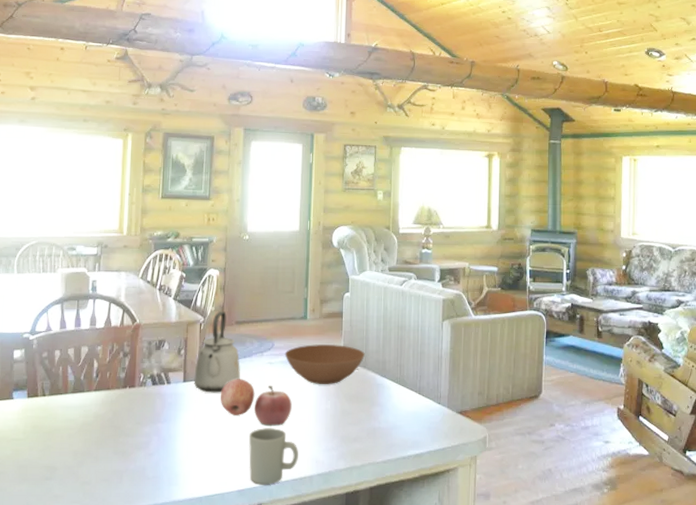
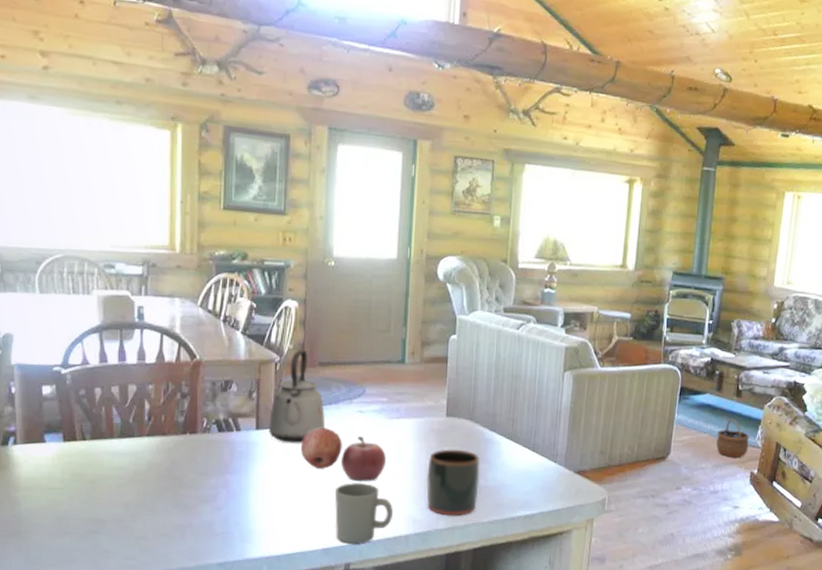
bowl: present [284,344,365,384] -> none [377,392,472,438]
mug: none [326,394,374,457] -> present [426,449,480,516]
wicker basket: none [583,358,613,394] -> present [716,418,750,457]

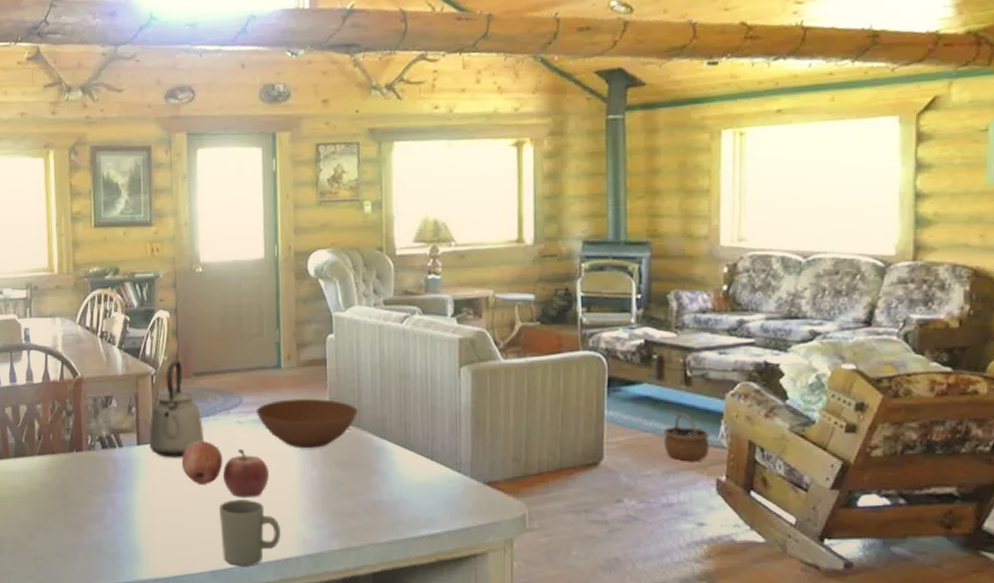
bowl: none [377,392,472,438] -> present [256,398,358,448]
mug: present [426,449,480,516] -> none [313,460,373,536]

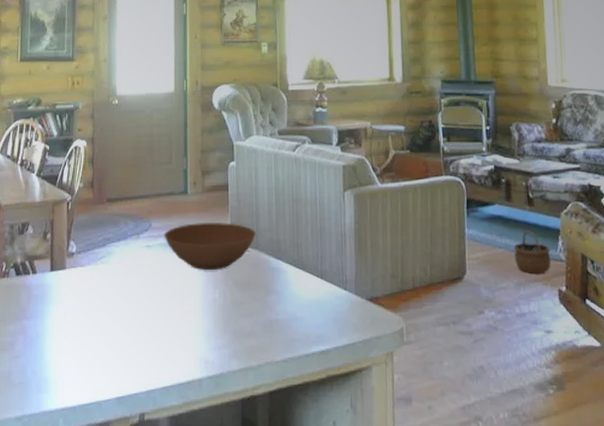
kettle: present [149,360,204,458] -> none [62,186,114,283]
fruit: present [181,441,223,484] -> none [92,266,132,309]
mug: present [219,499,281,566] -> none [127,323,184,391]
fruit: present [223,449,269,497] -> none [132,273,175,320]

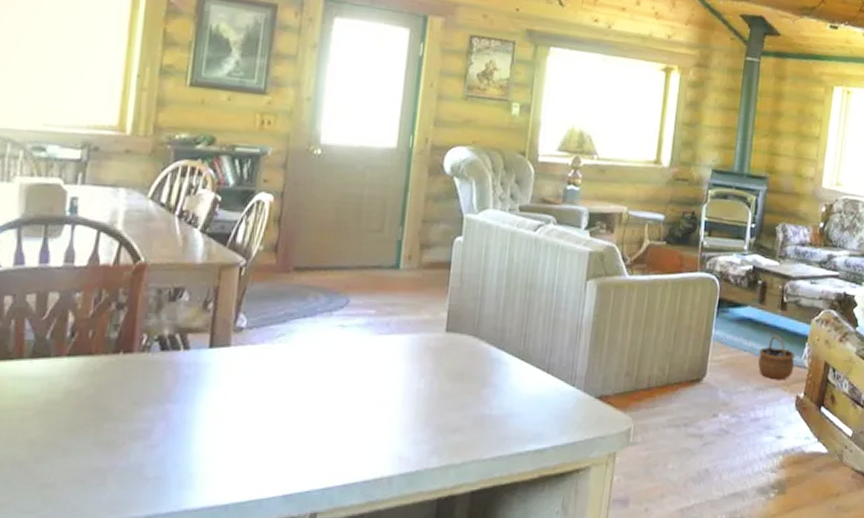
bowl: present [164,221,256,270] -> none [363,303,478,357]

